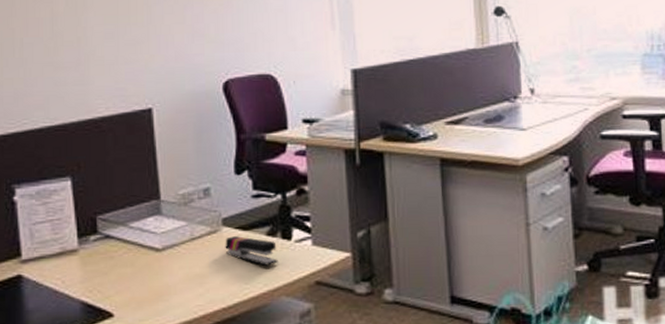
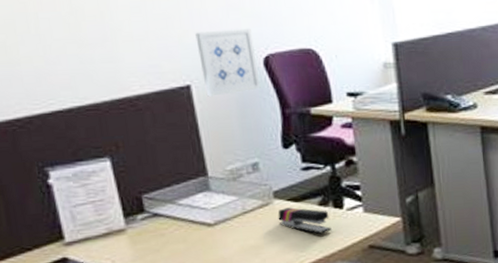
wall art: none [161,53,218,120] -> present [195,28,261,97]

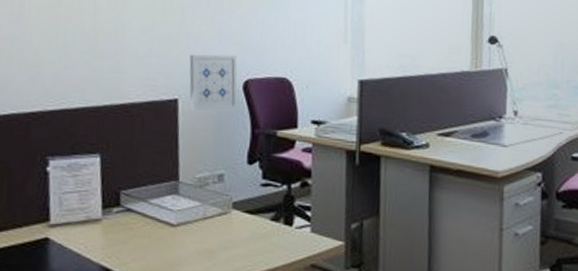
stapler: present [278,207,332,234] -> none [233,219,279,247]

